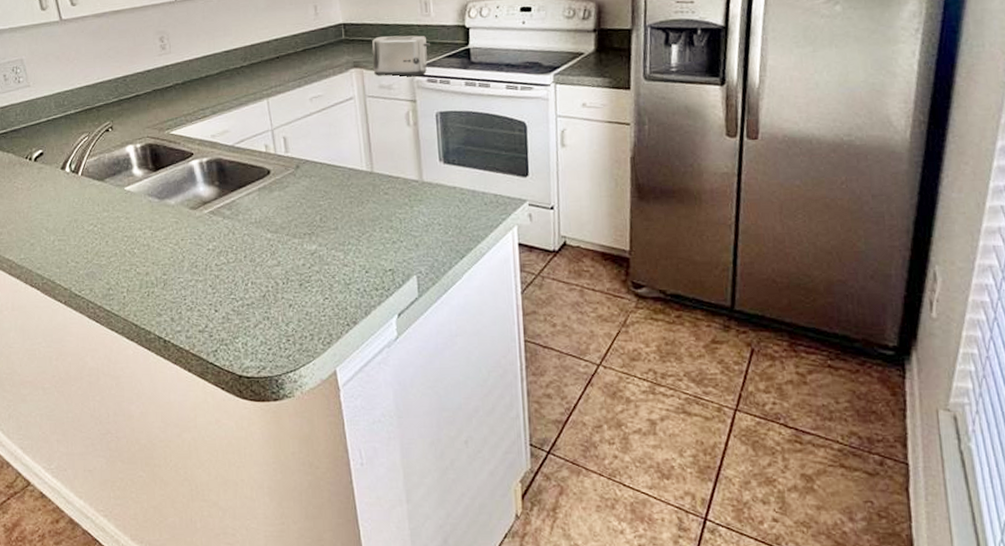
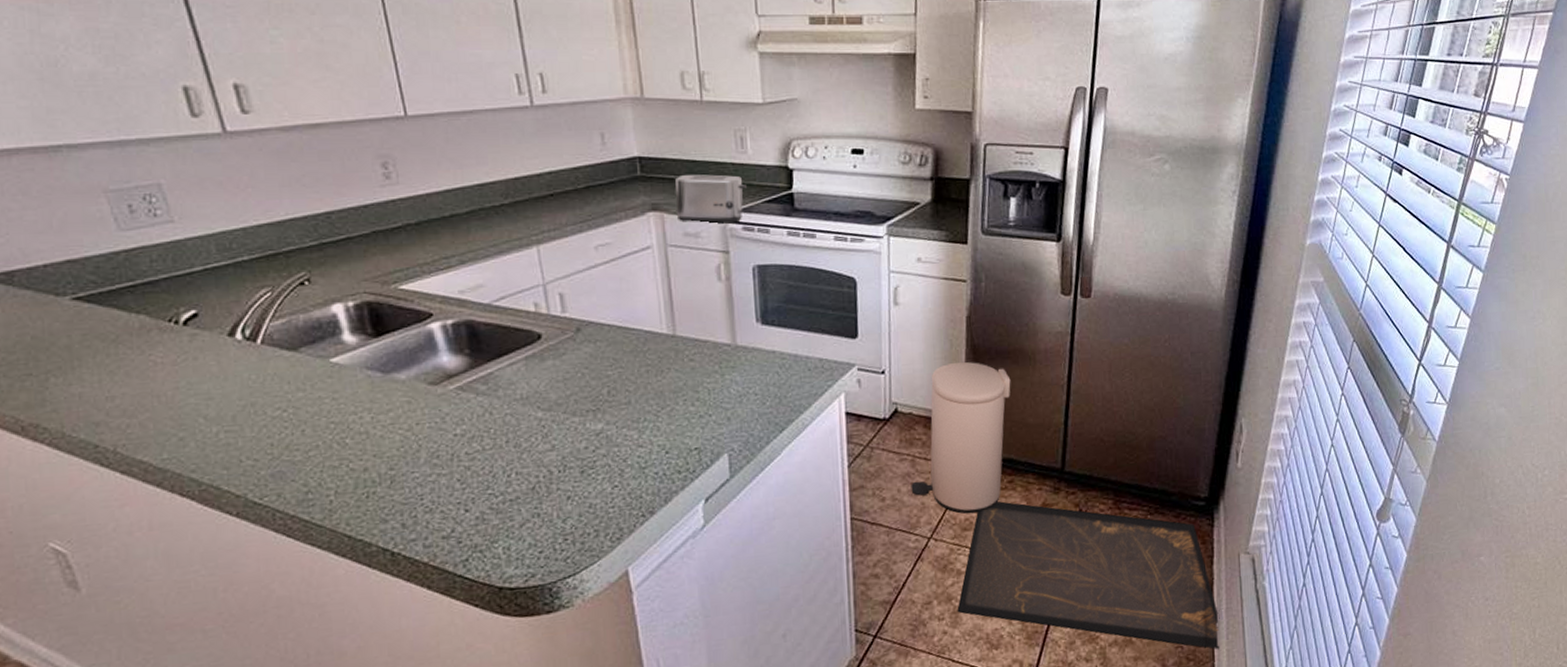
pedal bin: none [580,199,677,345] -> present [911,361,1011,514]
doormat: none [627,335,918,511] -> present [957,501,1220,650]

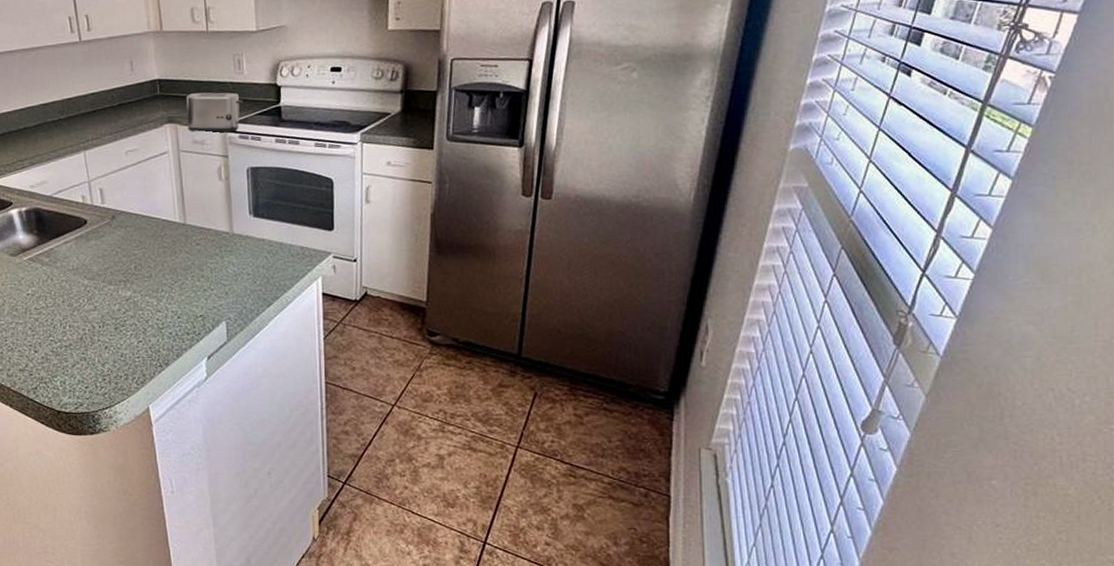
pedal bin: present [911,361,1011,514] -> none [378,254,471,388]
doormat: present [957,501,1220,650] -> none [417,379,677,537]

